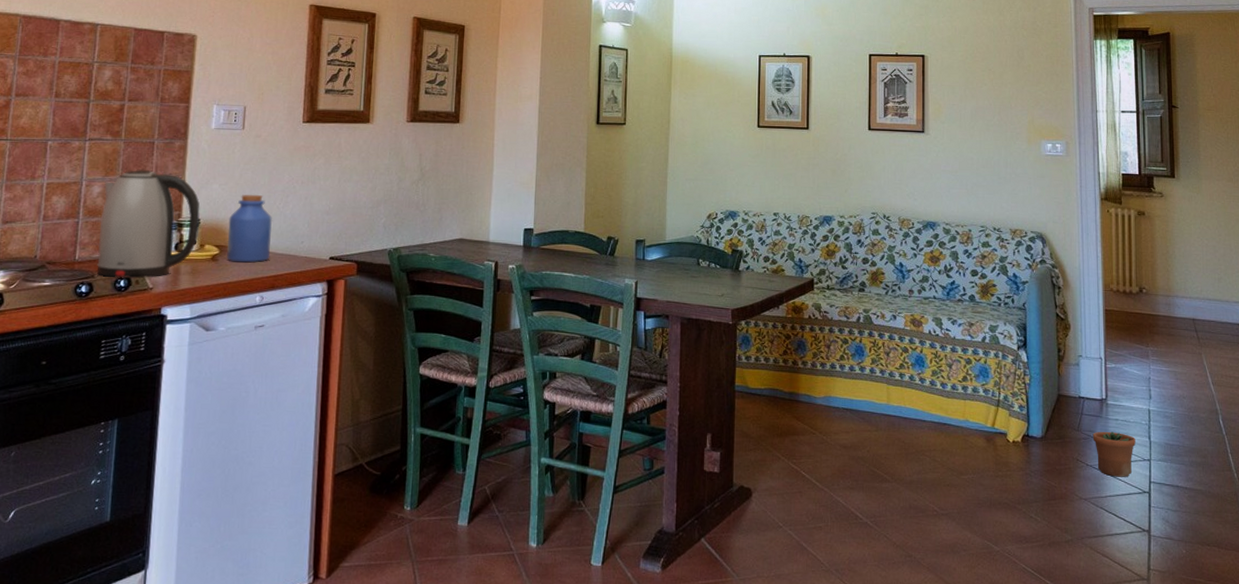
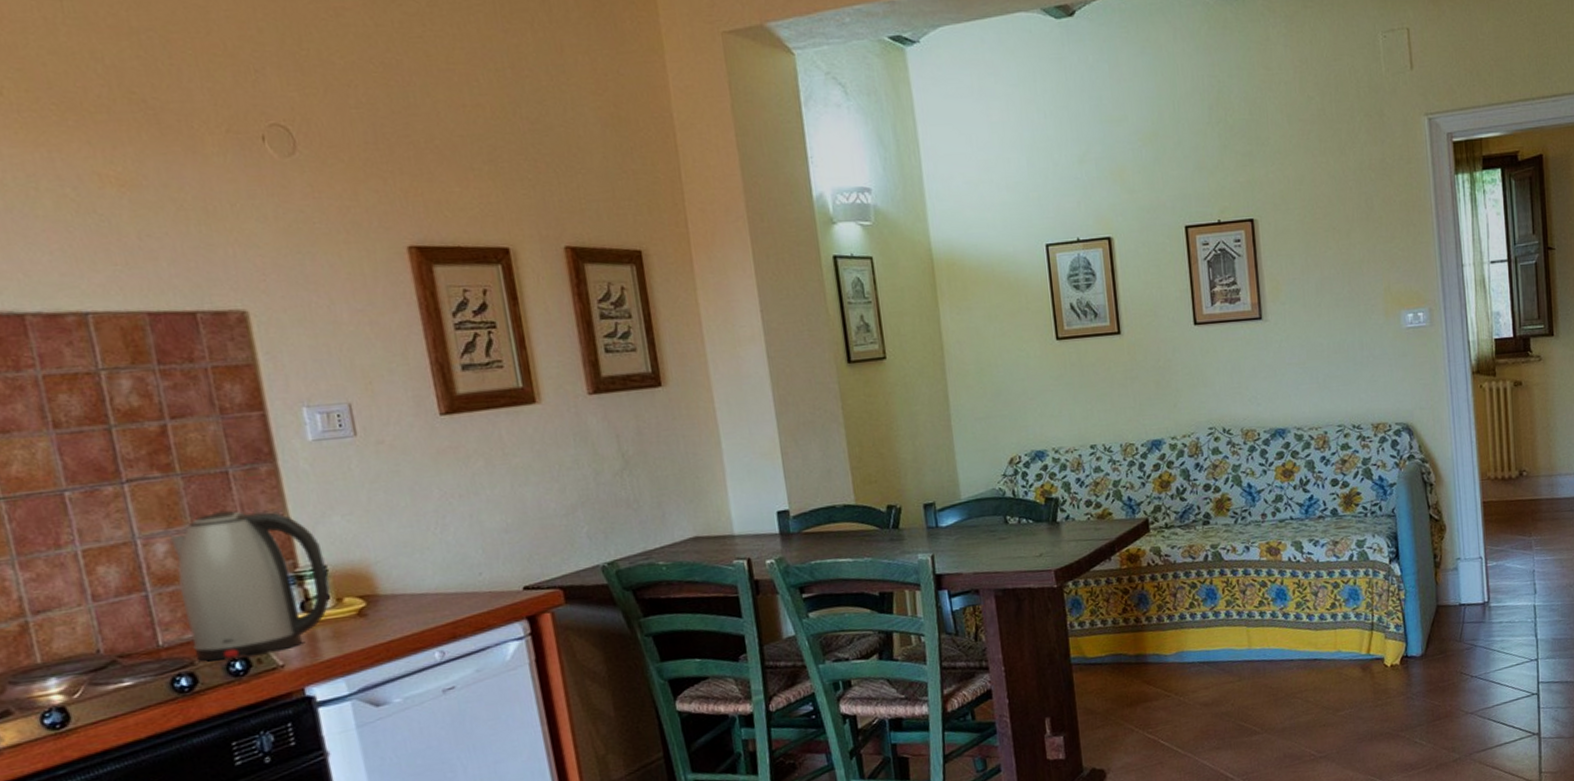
jar: present [227,194,273,263] -> none [367,520,441,614]
planter: present [1092,431,1135,477] -> none [1476,635,1522,684]

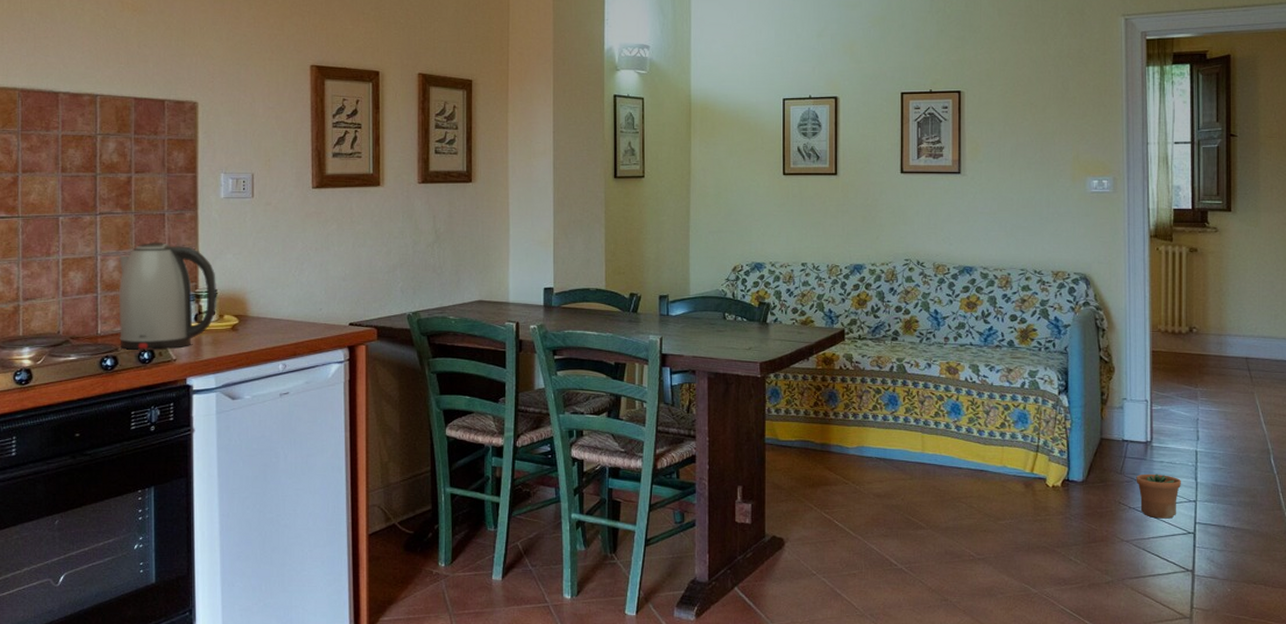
planter: none [1476,635,1522,684] -> present [1136,474,1181,519]

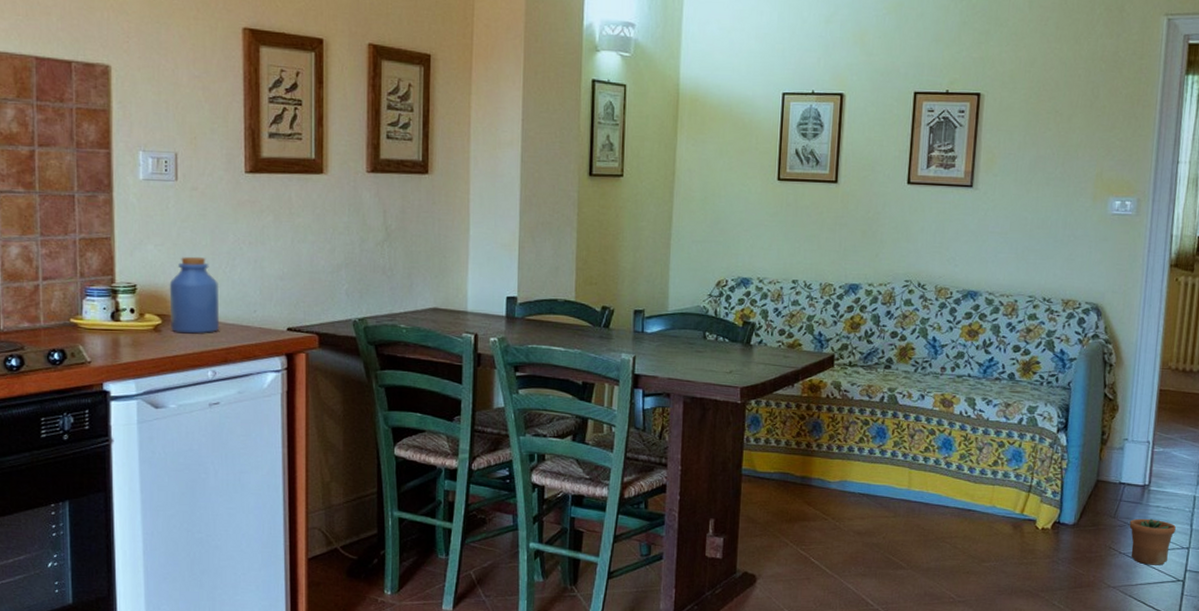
kettle: present [118,241,217,351] -> none [21,227,137,351]
jar: none [245,263,290,331] -> present [169,256,220,334]

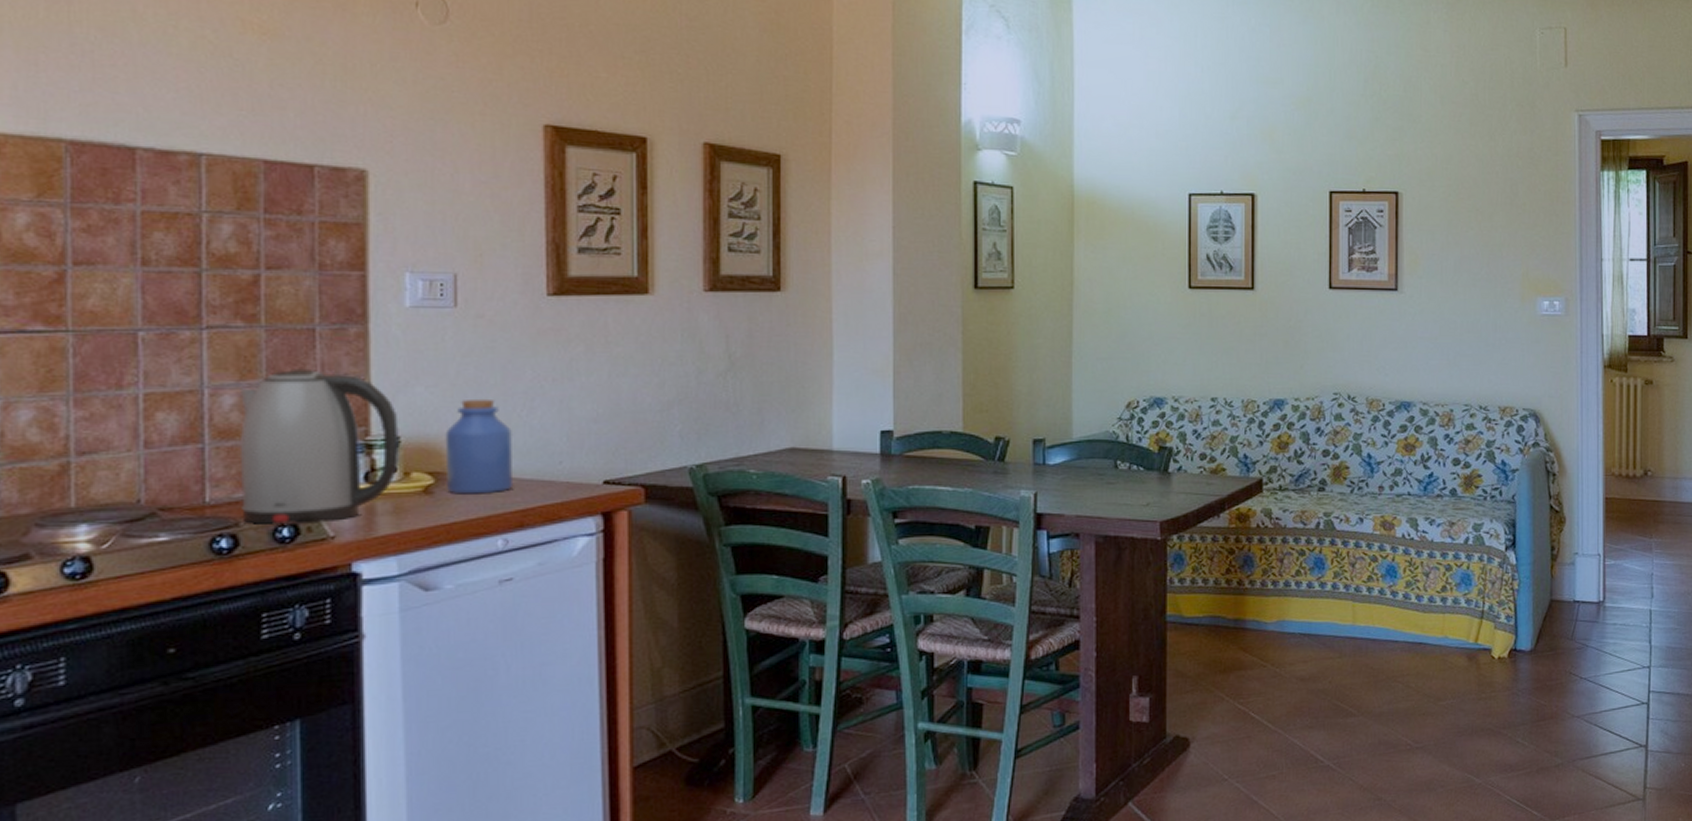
kettle: none [21,227,137,351] -> present [238,368,401,526]
planter: present [1129,518,1176,565] -> none [1588,638,1635,689]

